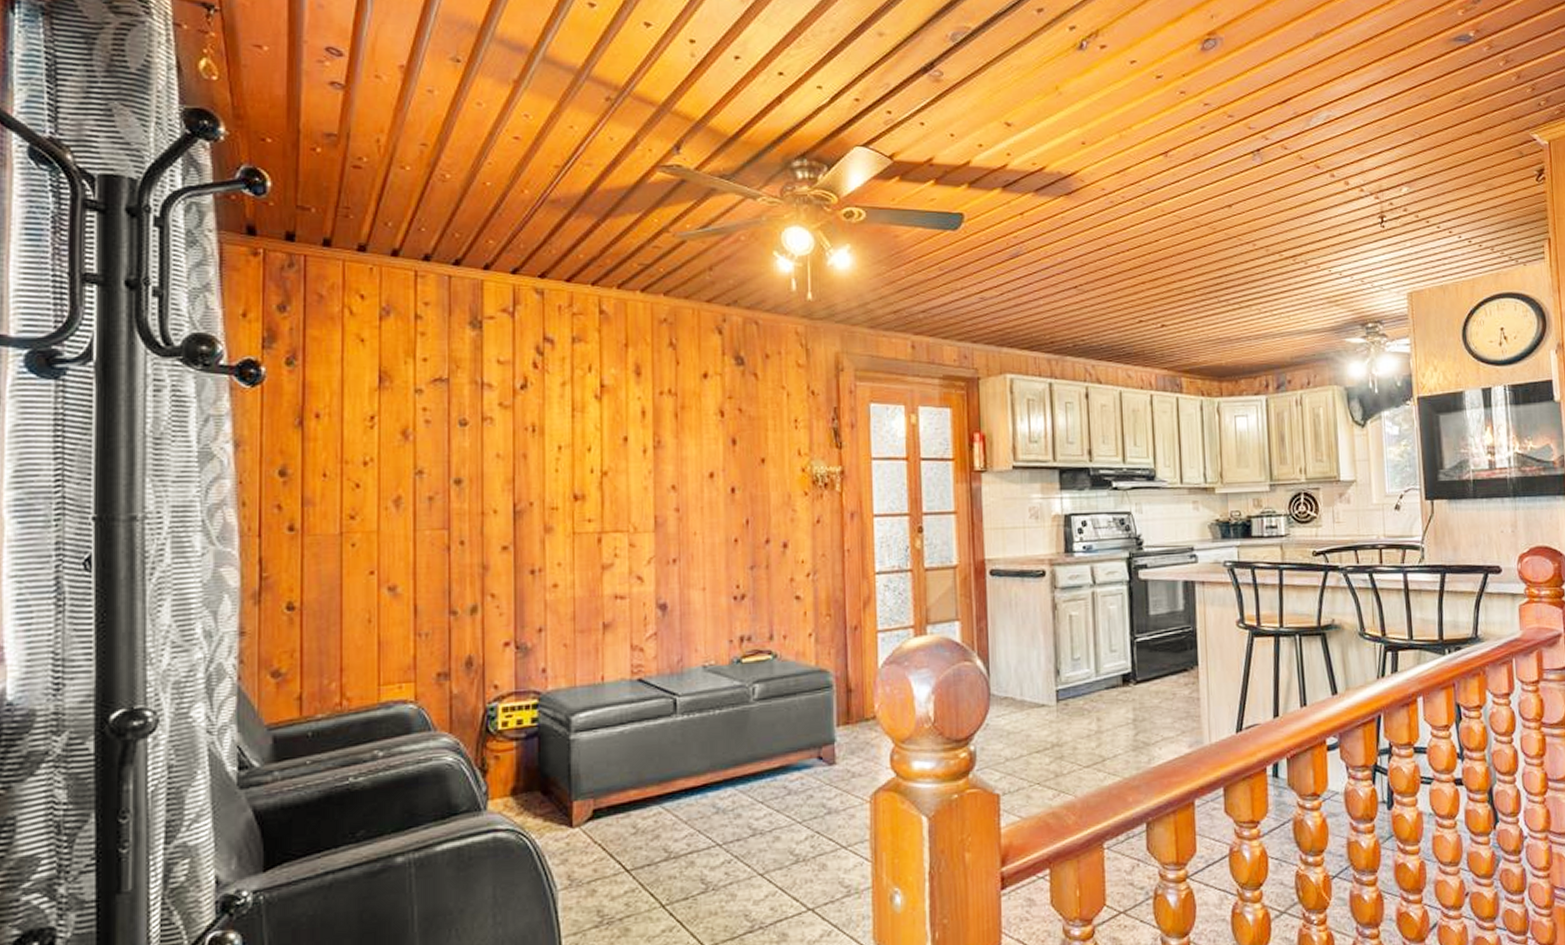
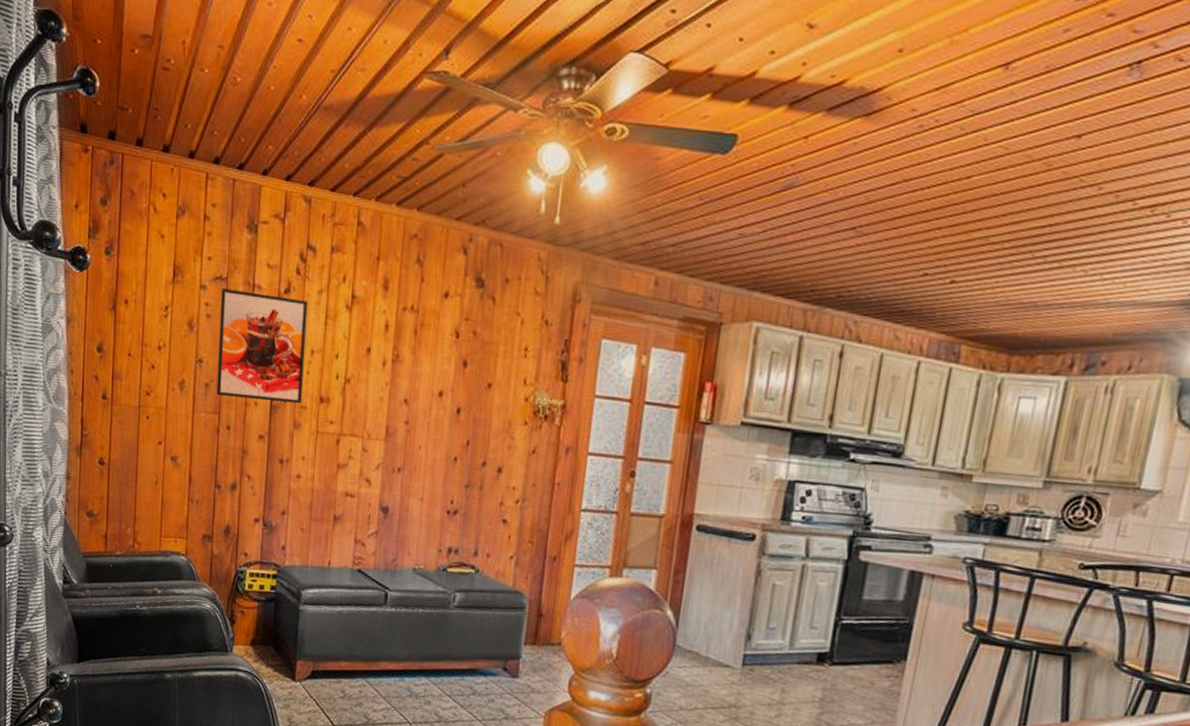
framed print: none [443,390,553,509] -> present [216,288,308,404]

